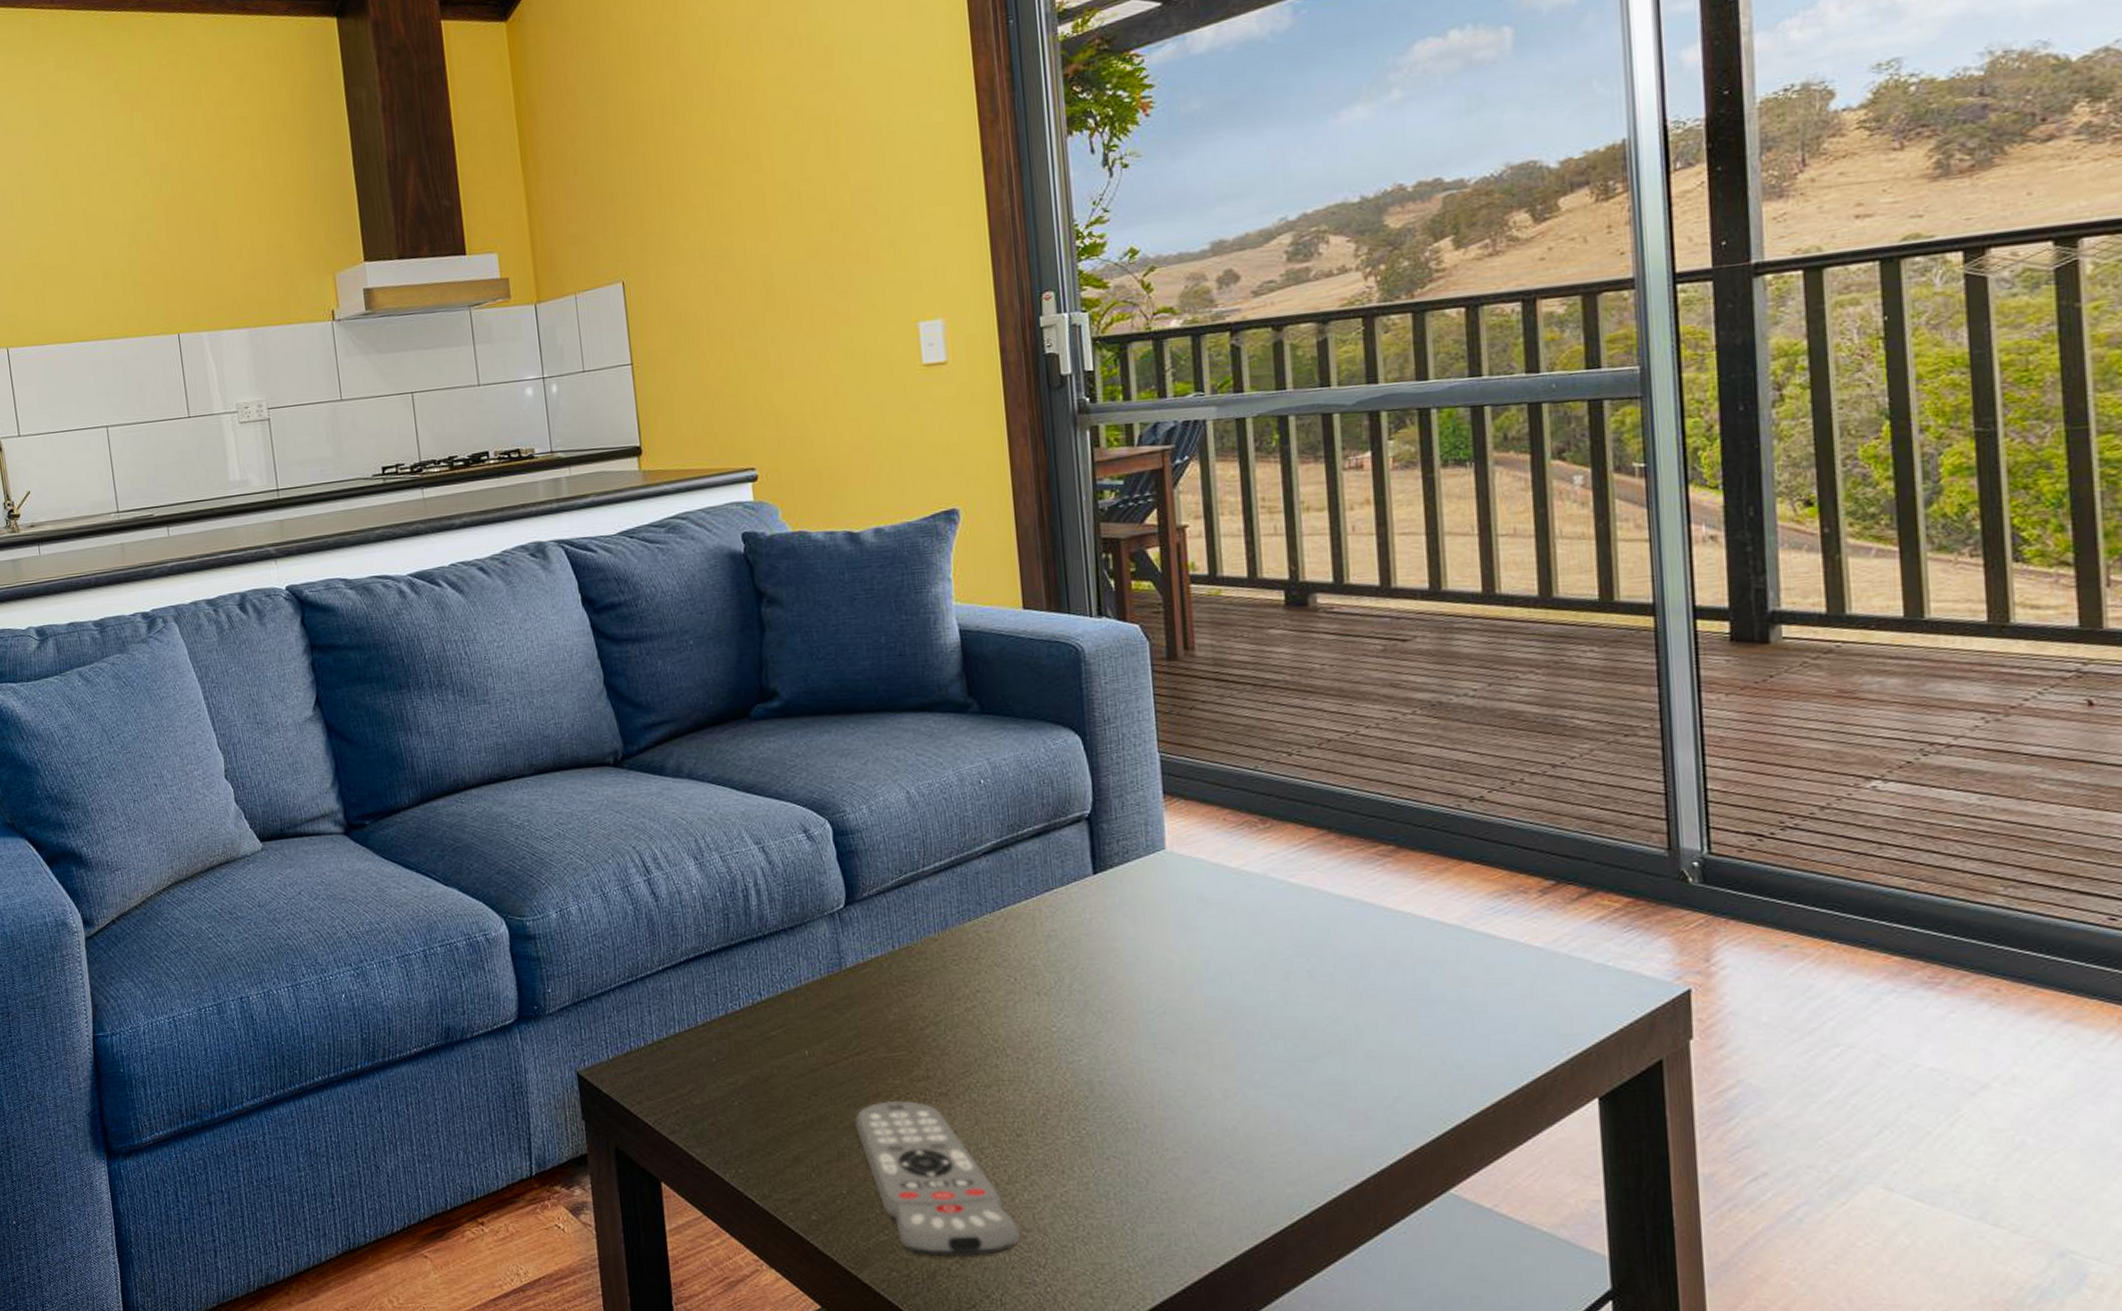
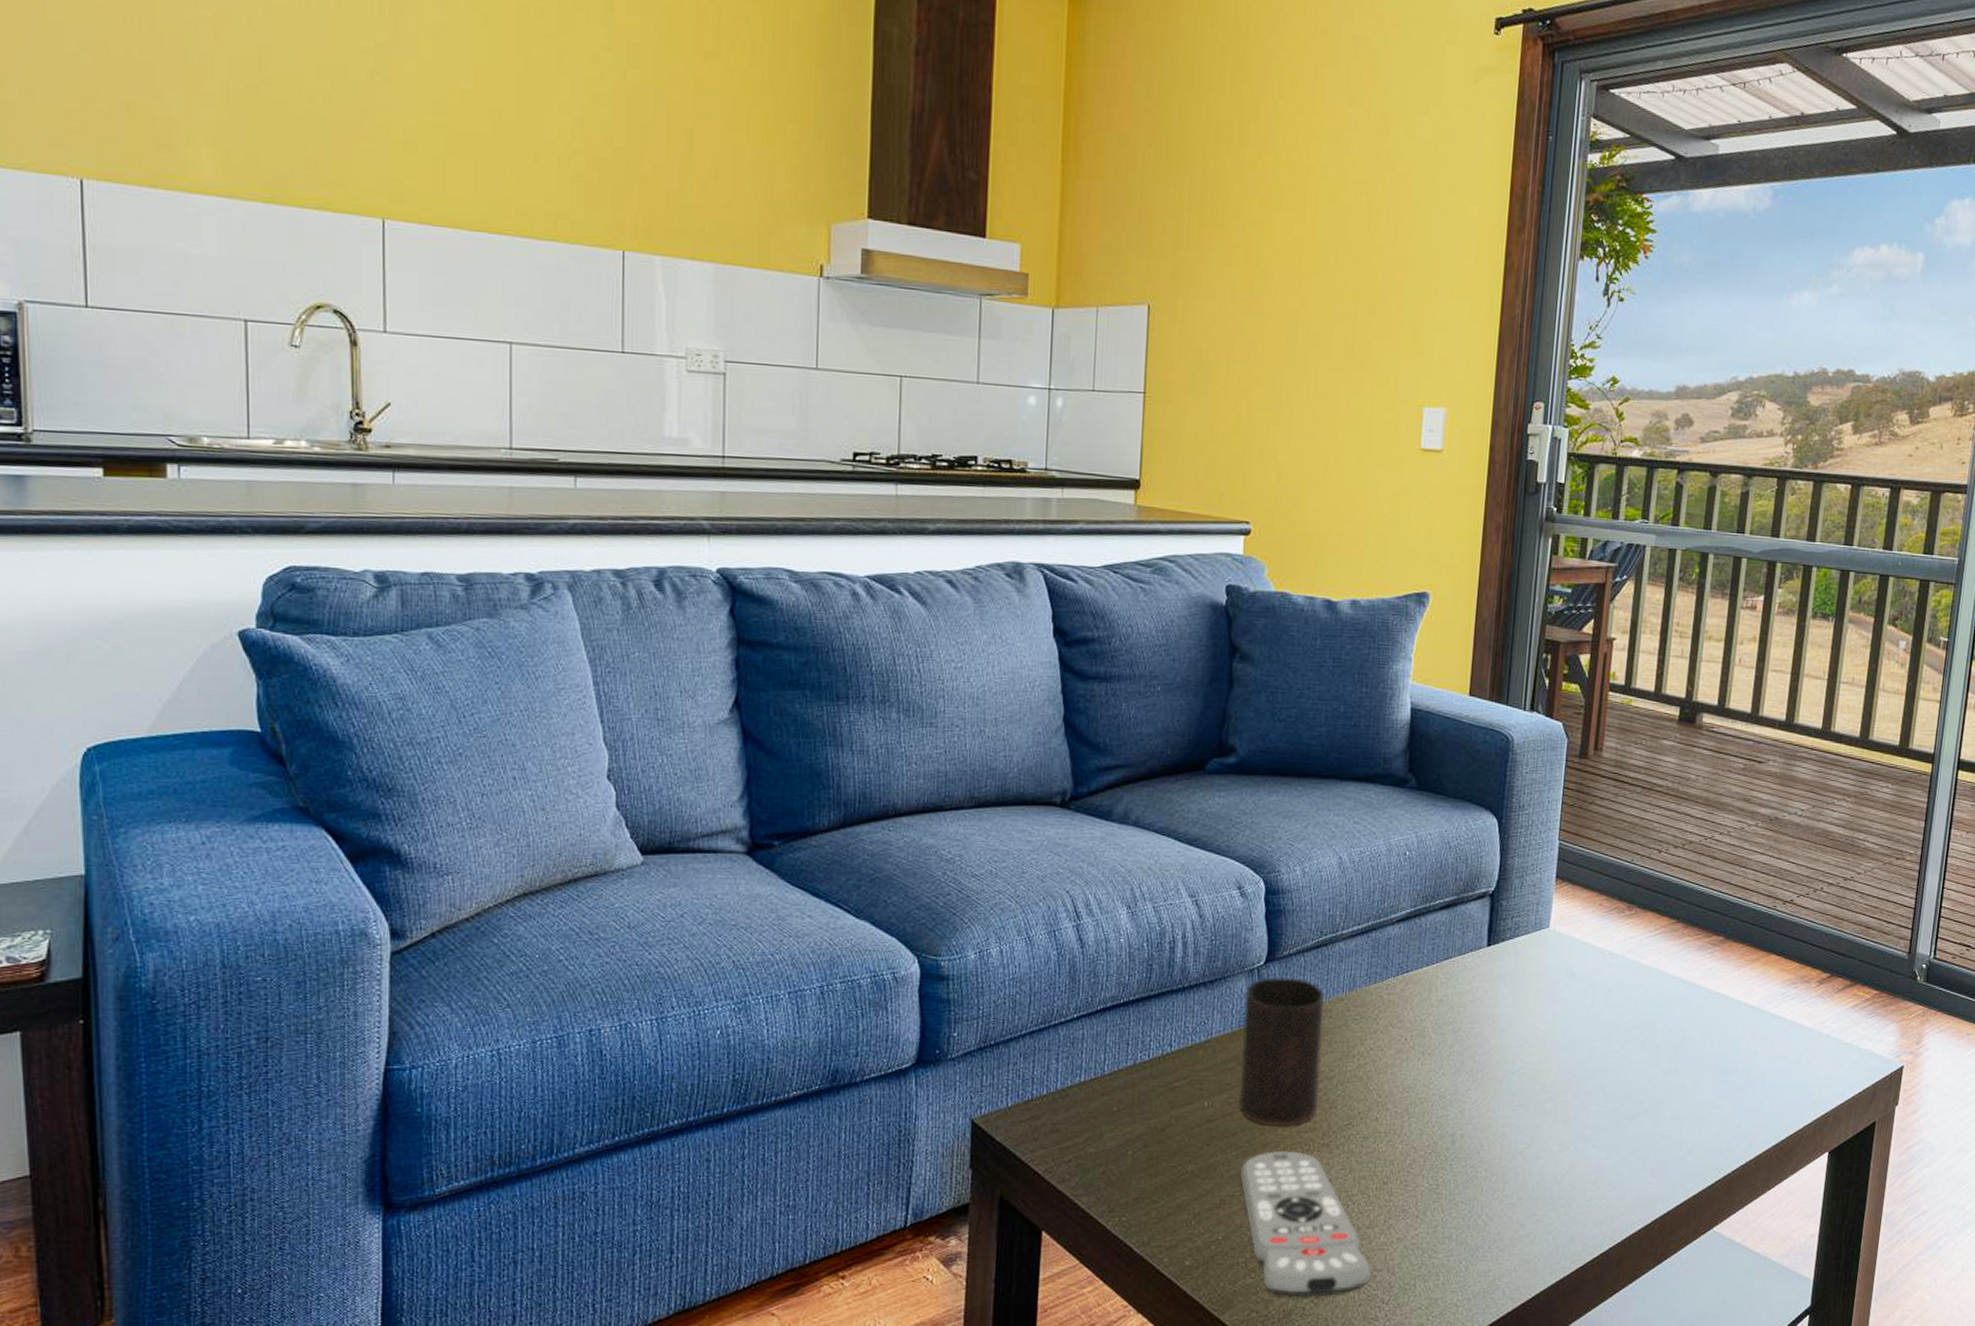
cup: none [830,920,928,1076] -> present [1239,978,1324,1127]

